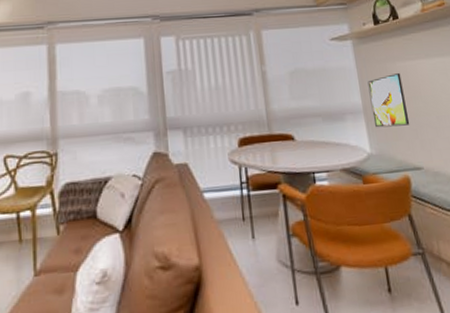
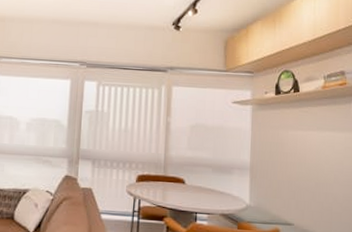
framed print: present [367,72,410,128] -> none [257,139,291,187]

